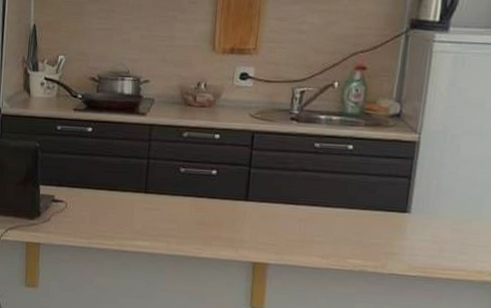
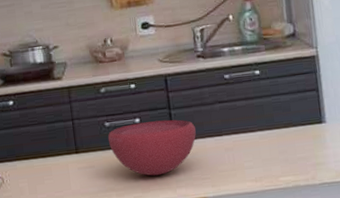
bowl: none [180,174,272,232] -> present [108,119,196,176]

